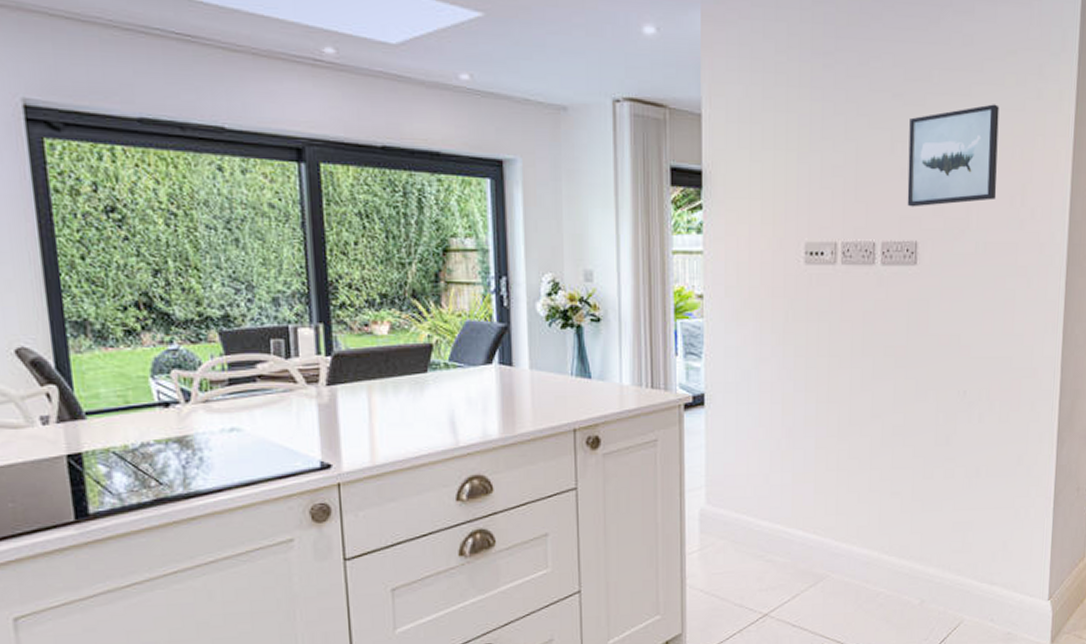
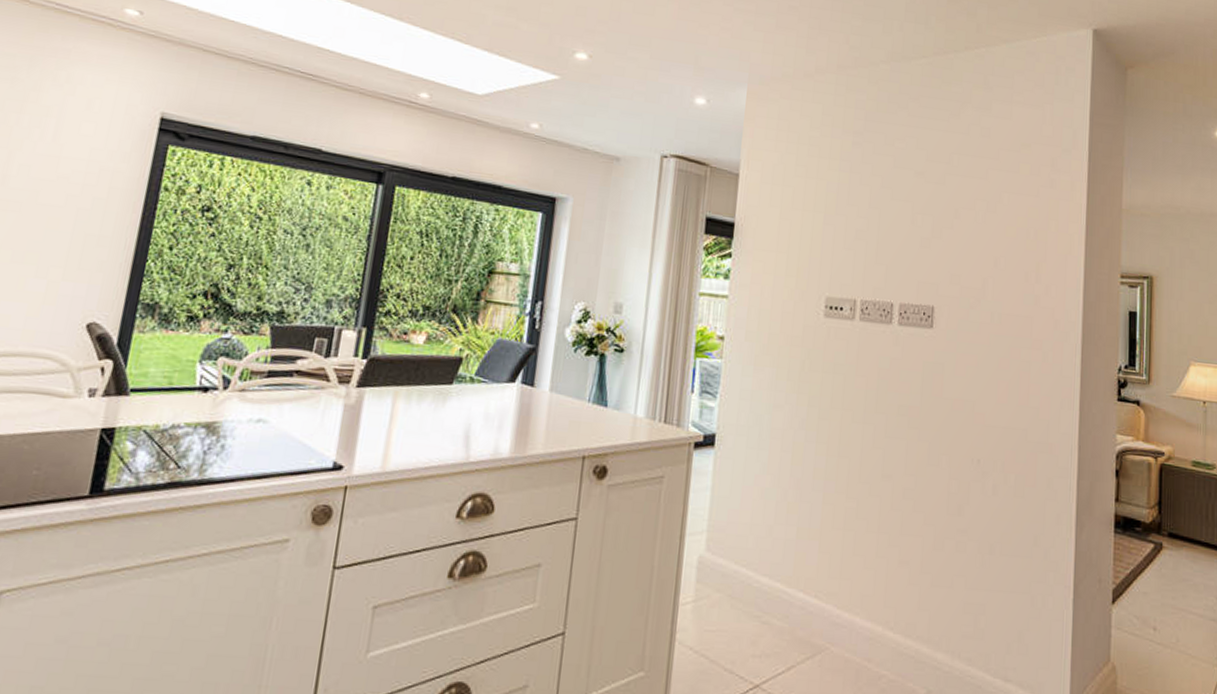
wall art: present [907,104,1000,207] -> none [925,188,1015,275]

